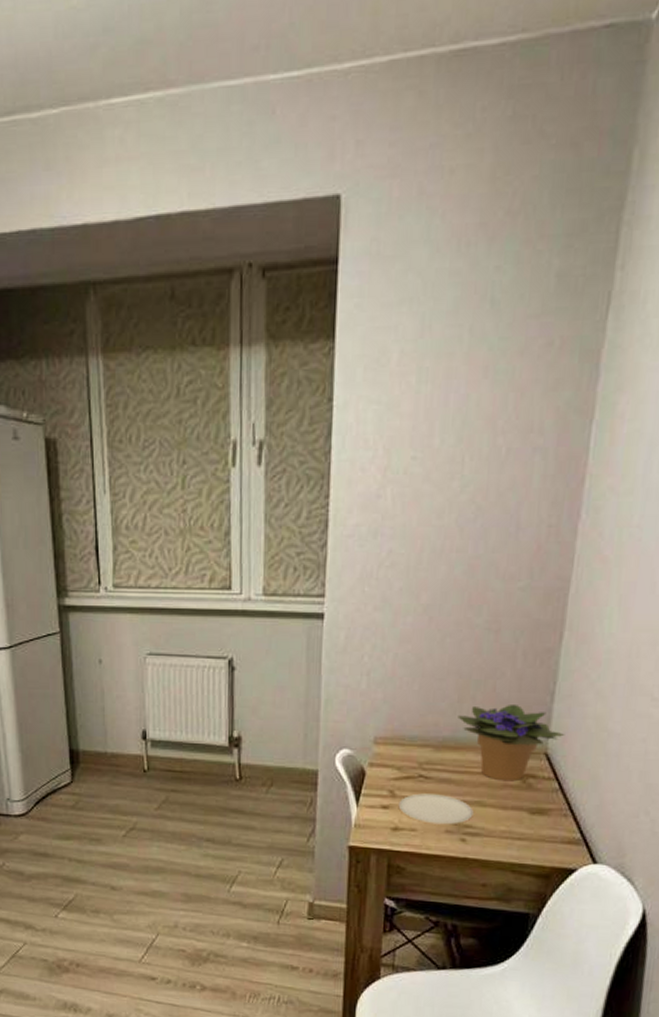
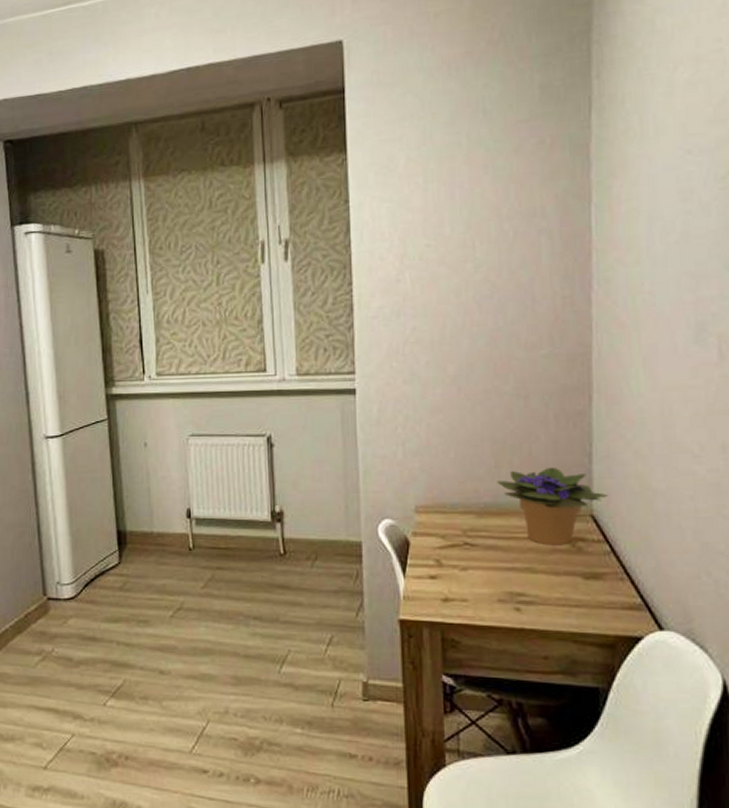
plate: present [398,793,474,825] -> none [446,562,525,594]

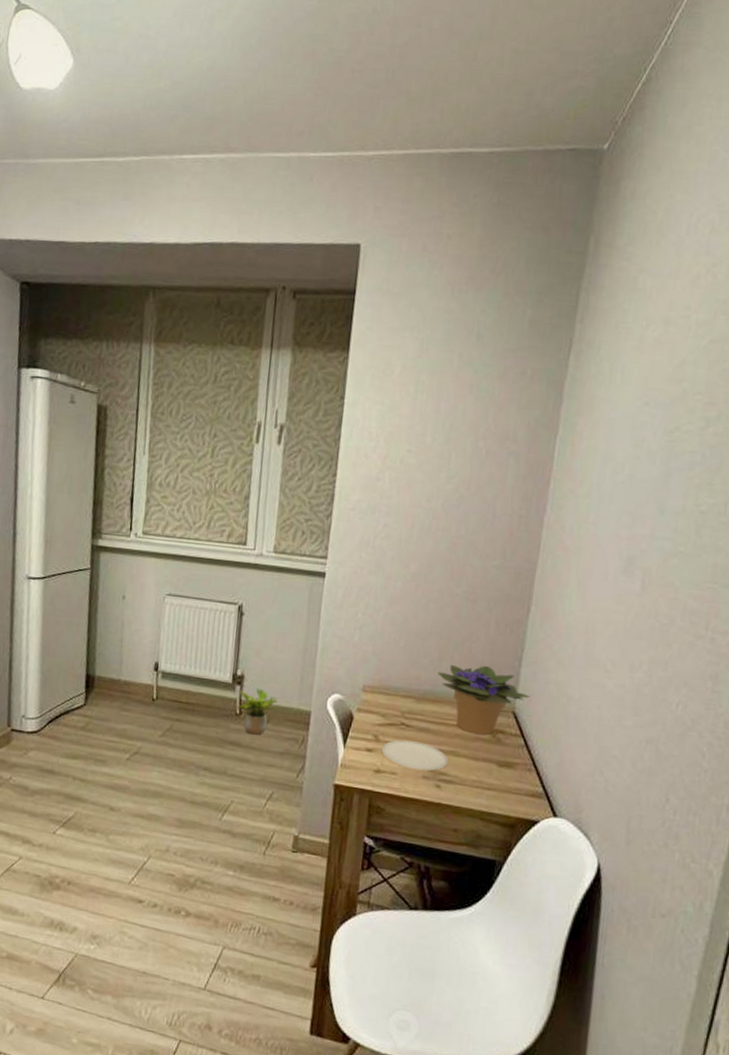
potted plant: none [279,524,324,574] -> present [235,689,278,735]
plate: none [446,562,525,594] -> present [381,740,448,772]

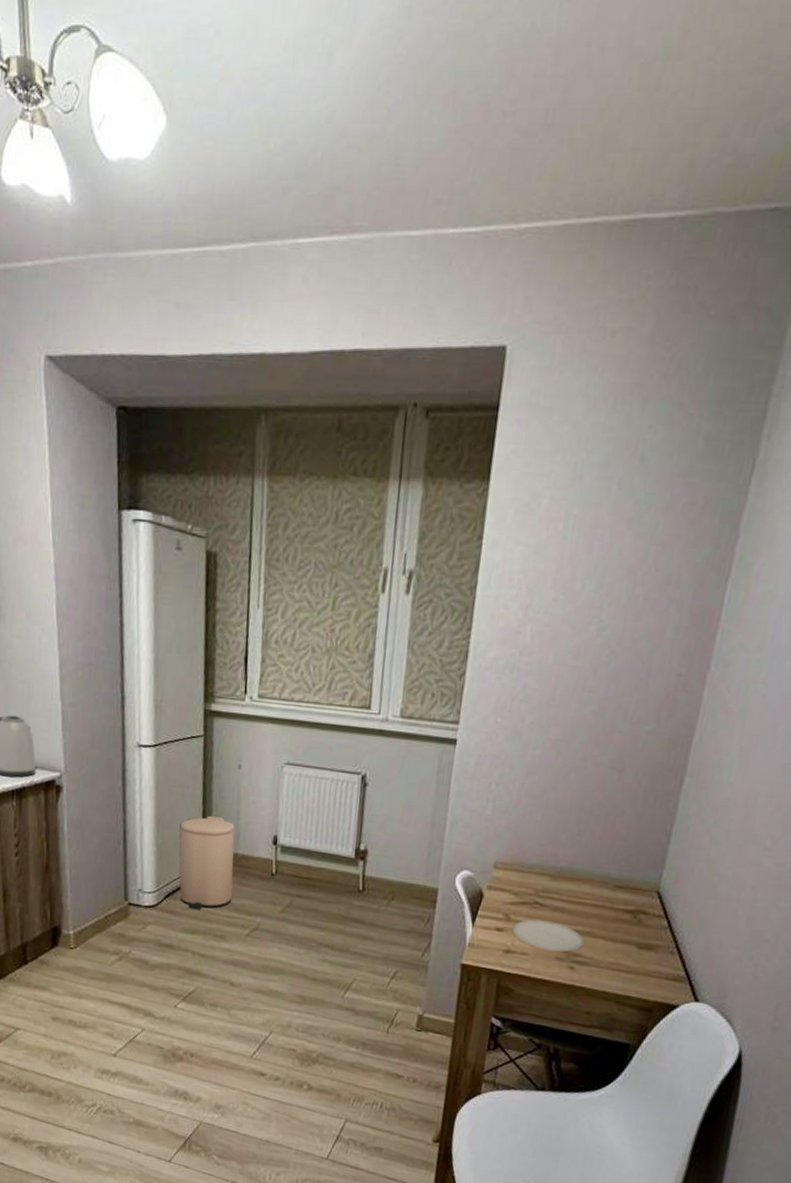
pedal bin: none [62,643,118,735] -> present [179,815,235,910]
potted plant: present [235,689,278,735] -> none [358,864,403,912]
potted flower: present [437,665,531,735] -> none [576,841,678,916]

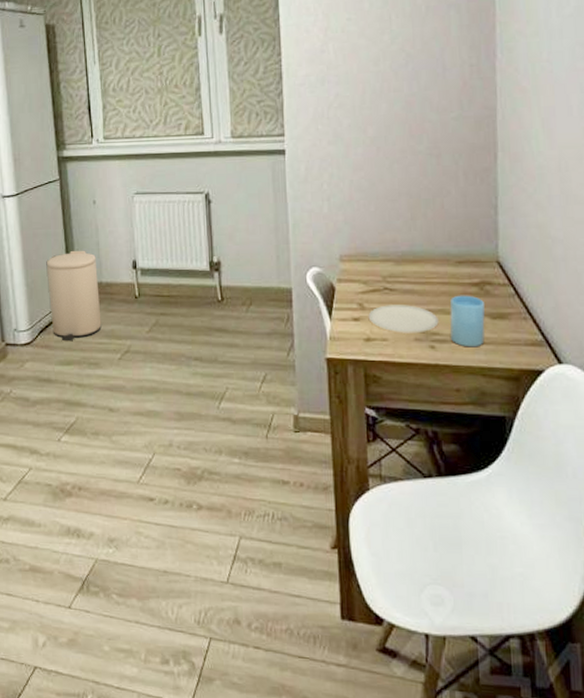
mug: none [591,920,635,974] -> present [449,295,486,347]

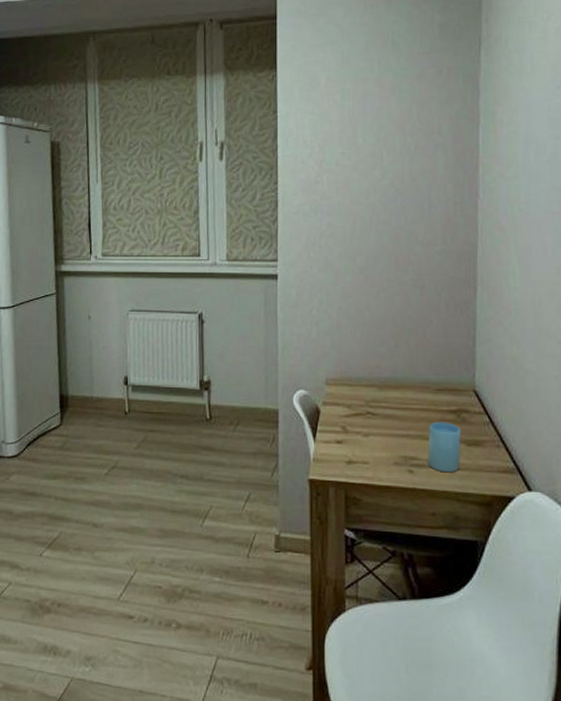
pedal bin: present [46,250,102,340] -> none [38,364,90,454]
plate: present [368,305,439,333] -> none [351,429,417,458]

